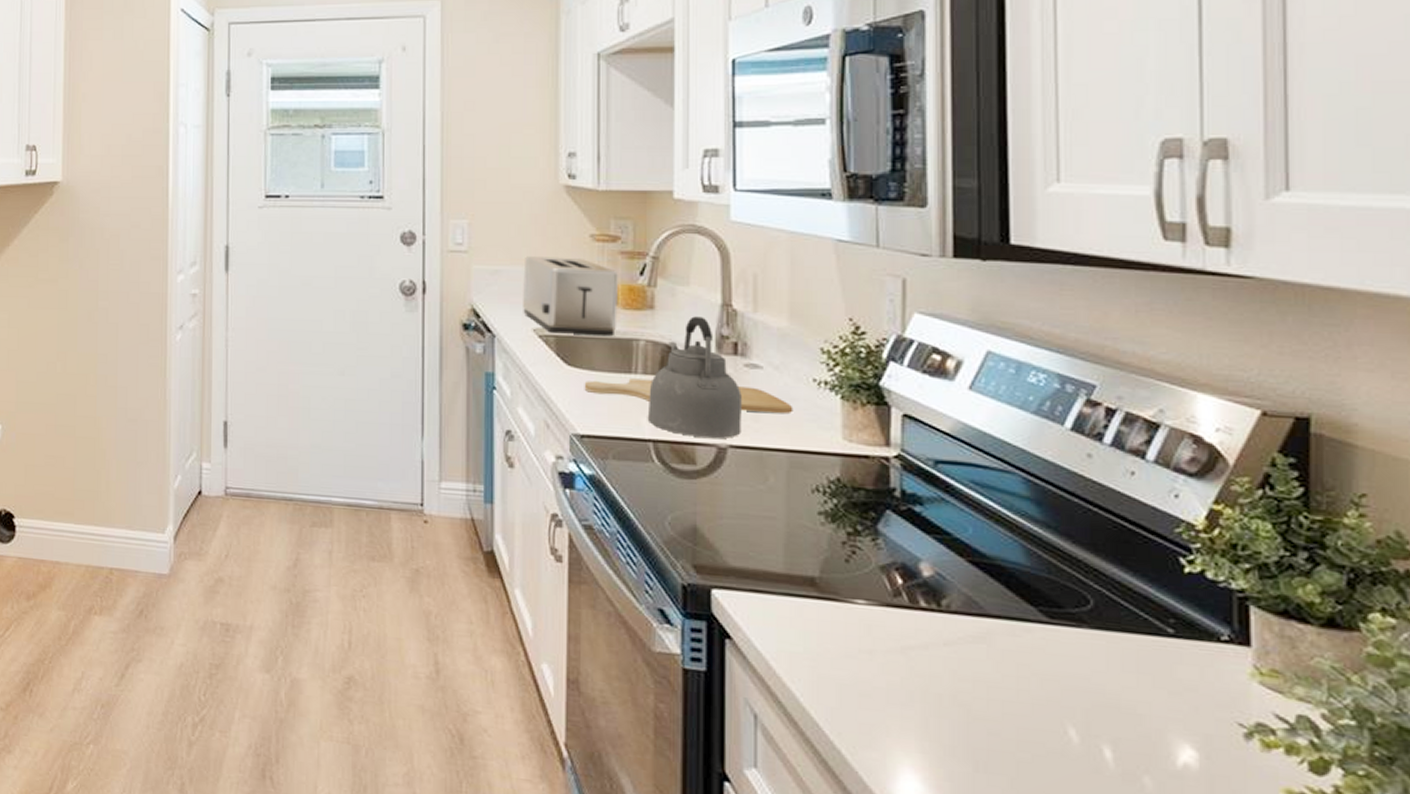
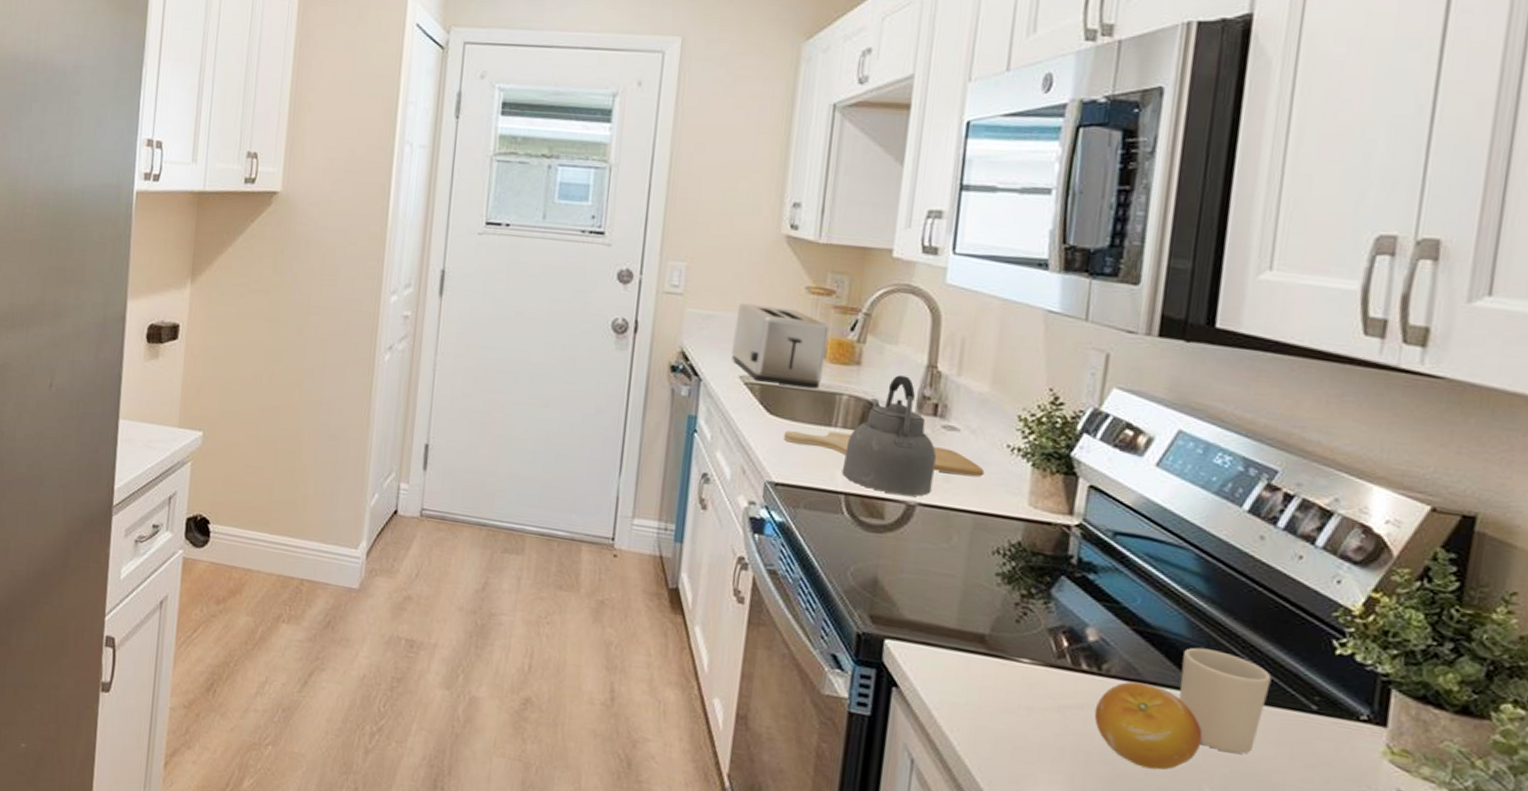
fruit: none [939,616,1057,709] -> present [1094,681,1203,770]
mug: none [1025,575,1121,686] -> present [1179,647,1272,754]

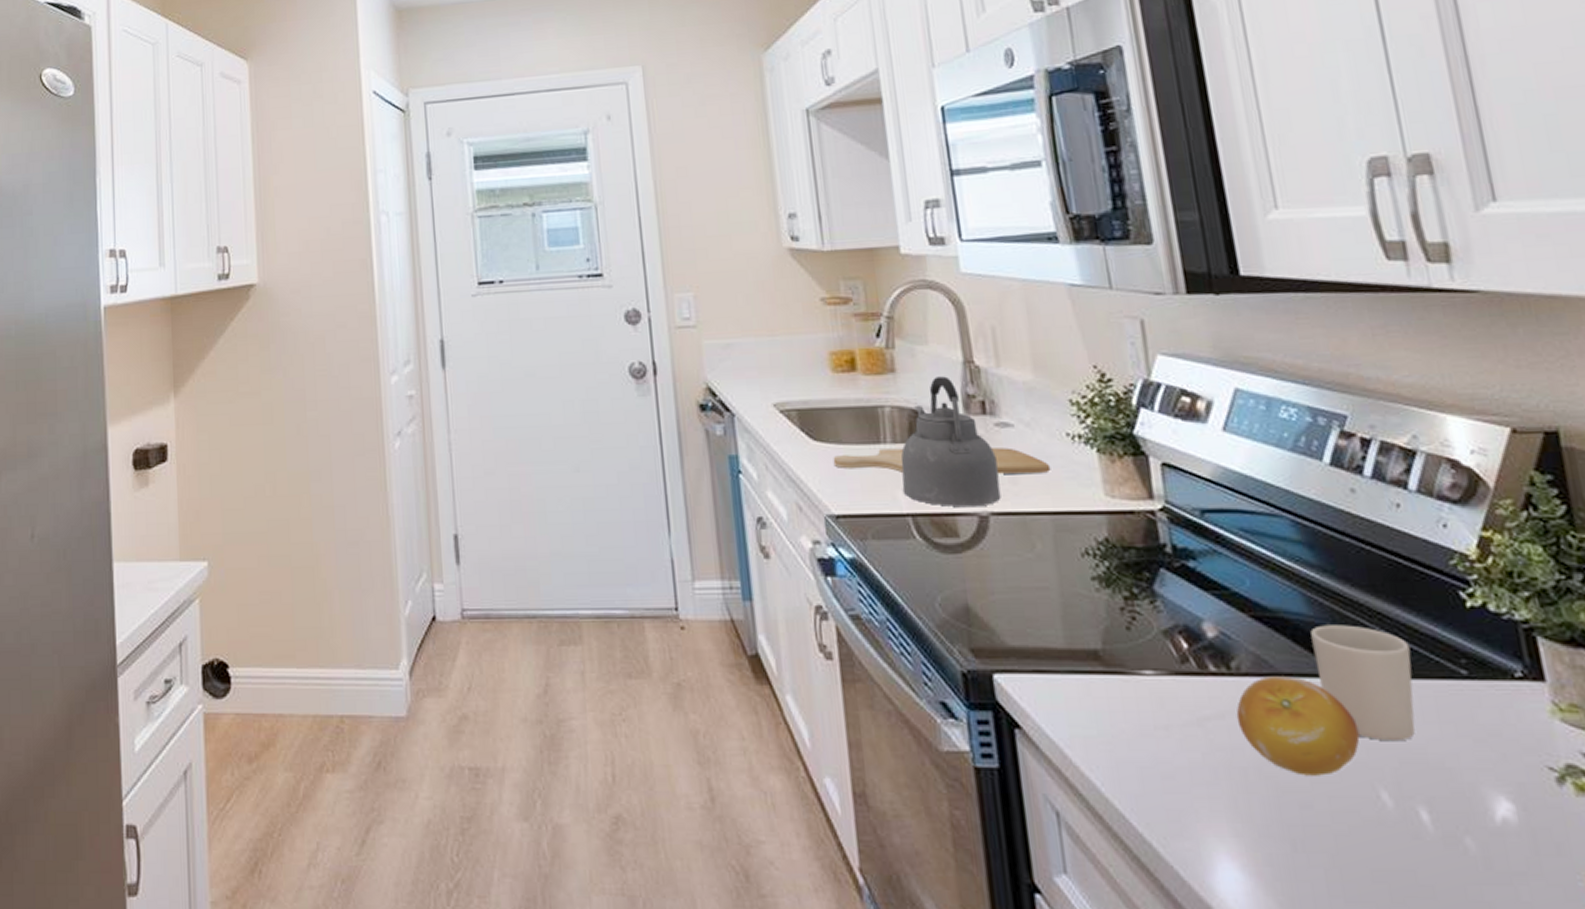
toaster: present [731,303,830,389] -> none [756,324,859,407]

